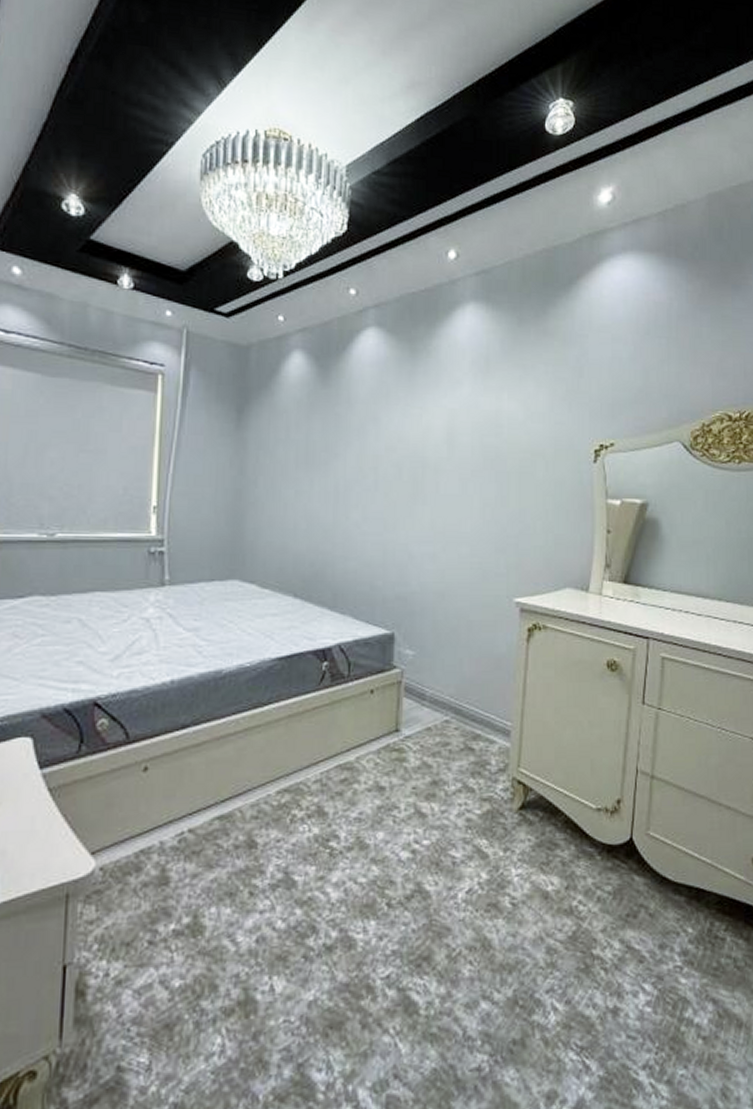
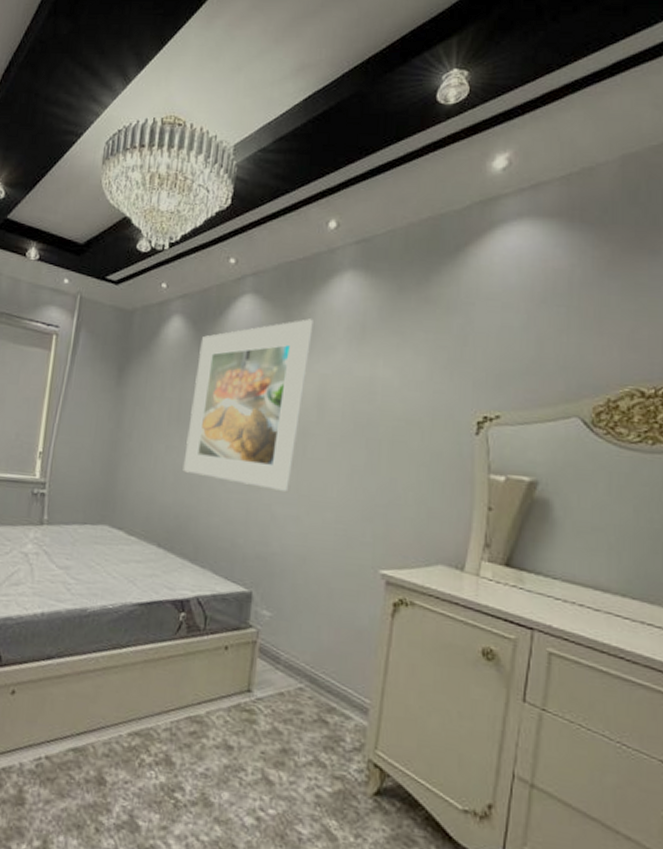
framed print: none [315,353,439,531] -> present [183,319,313,493]

